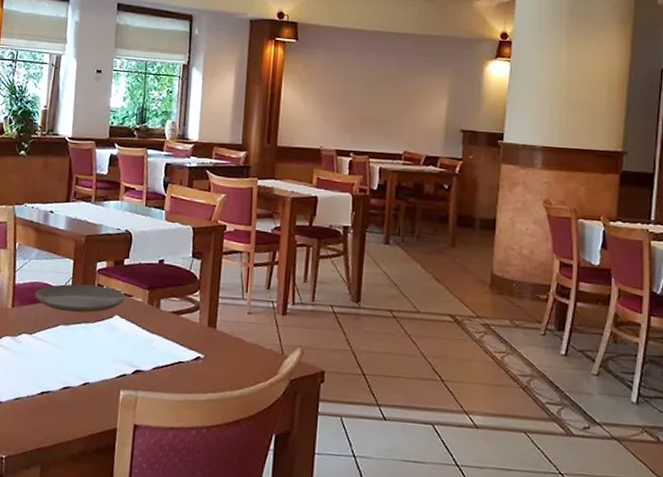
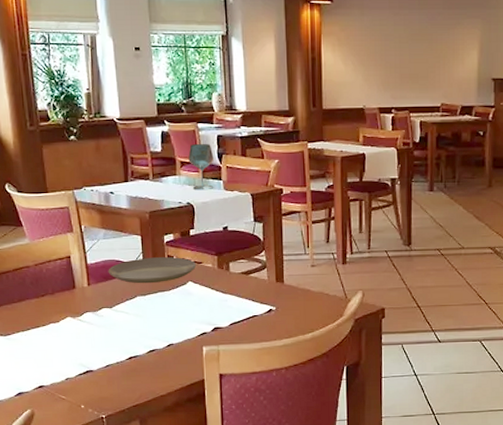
wine glass: none [133,169,160,219] -> present [188,143,214,191]

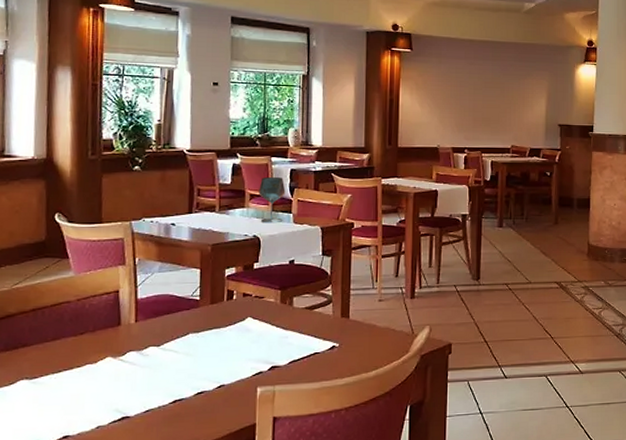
plate: present [108,257,196,284] -> none [159,291,257,320]

